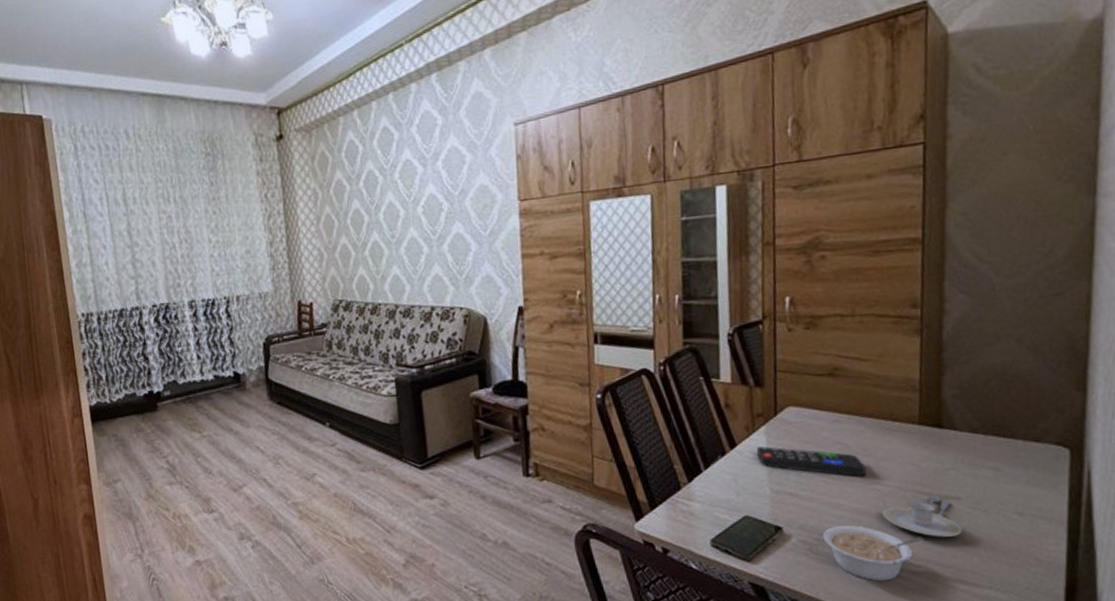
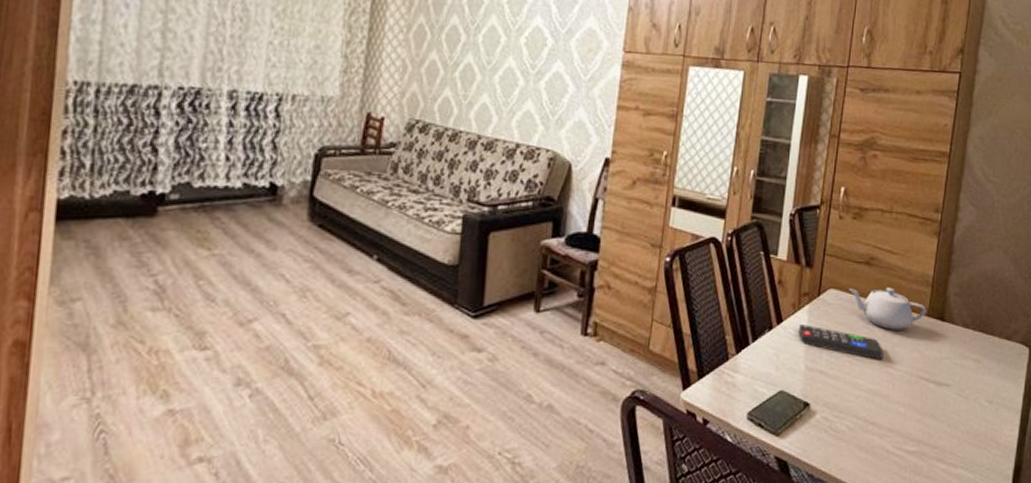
teapot: none [811,397,917,444] -> present [848,287,927,330]
legume: present [822,525,923,582] -> none [841,405,919,459]
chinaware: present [882,494,963,537] -> none [891,380,948,420]

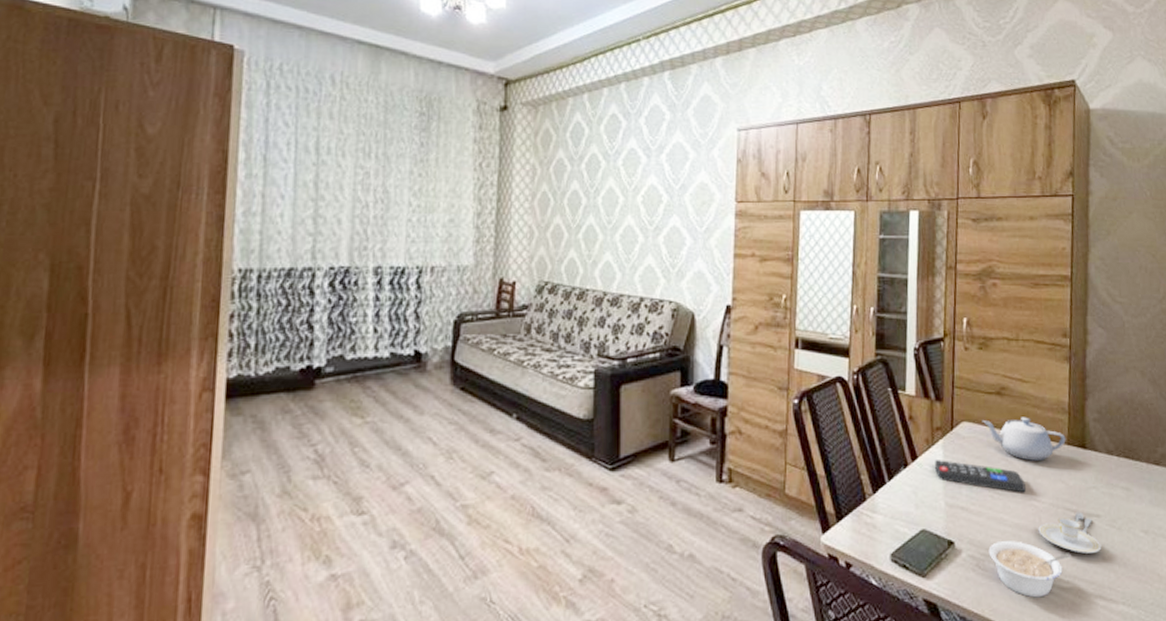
legume: none [841,405,919,459] -> present [988,541,1071,598]
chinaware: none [891,380,948,420] -> present [1038,511,1102,553]

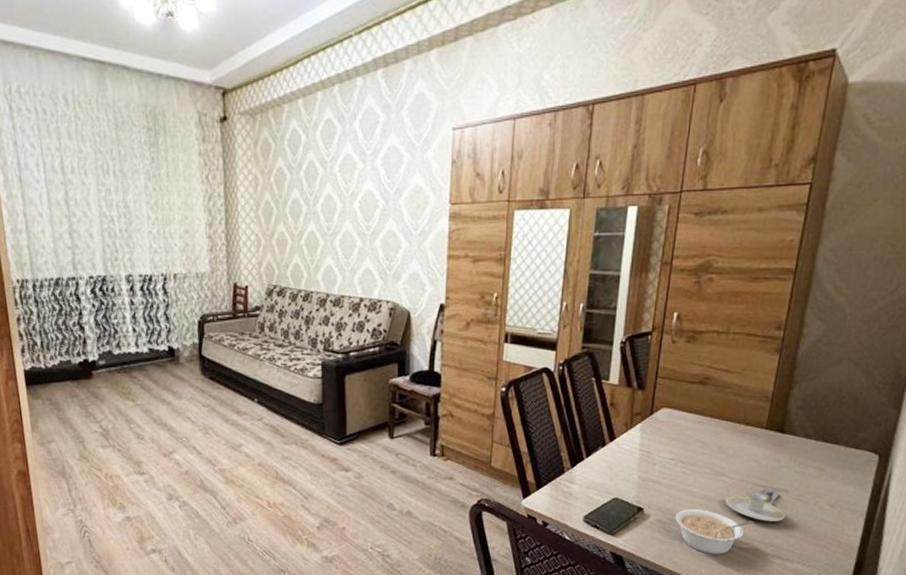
remote control: present [935,460,1026,493] -> none [631,441,718,470]
teapot: present [982,417,1066,461] -> none [681,404,765,443]

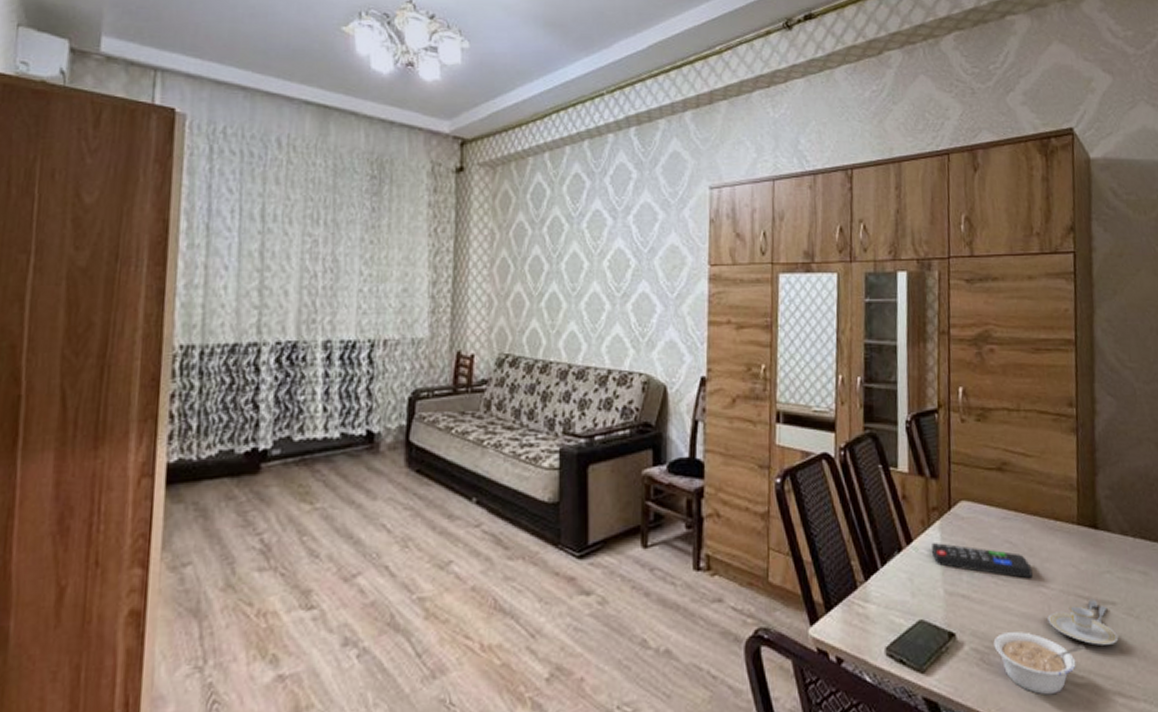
remote control: none [631,441,718,470] -> present [932,543,1033,579]

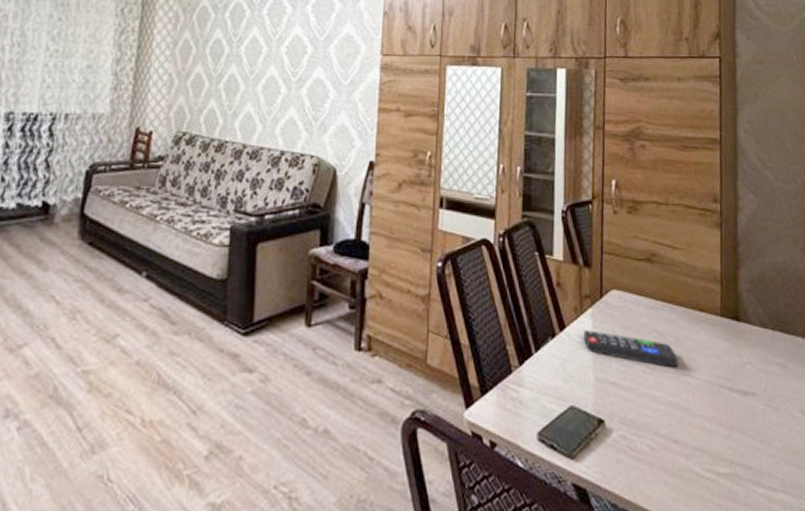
legume: present [993,632,1085,695] -> none [640,420,727,484]
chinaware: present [1047,598,1119,645] -> none [692,389,759,435]

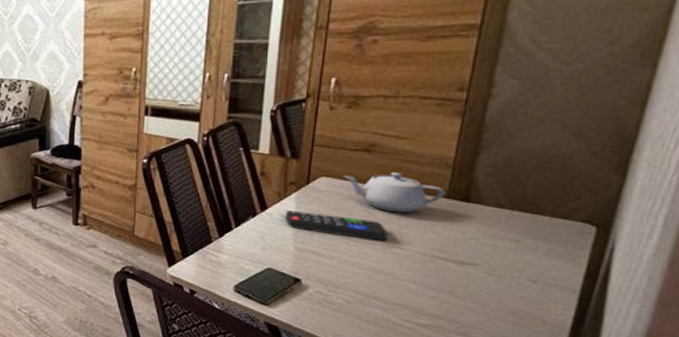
teapot: none [632,286,719,333] -> present [343,172,445,213]

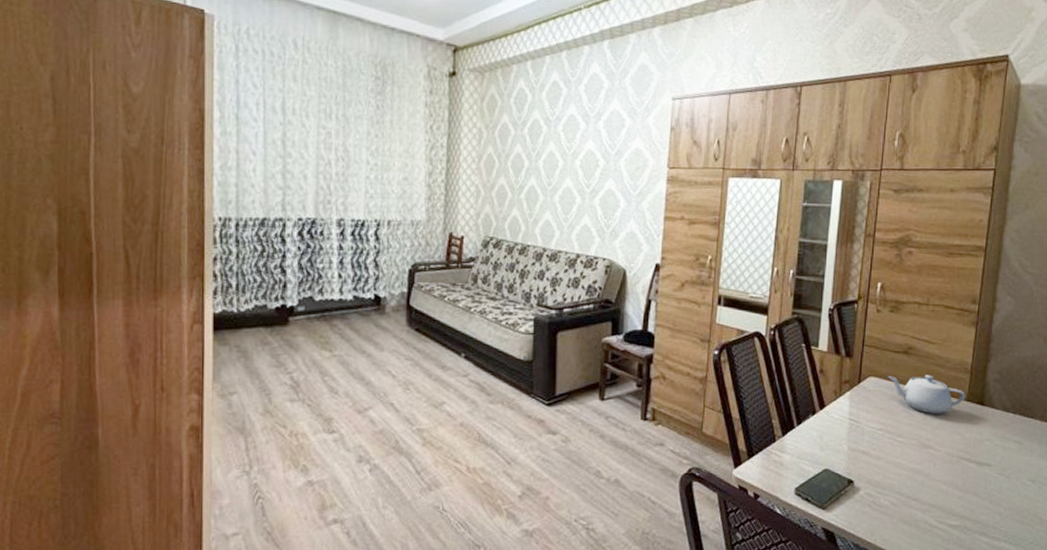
remote control: present [286,211,388,241] -> none [841,409,924,442]

